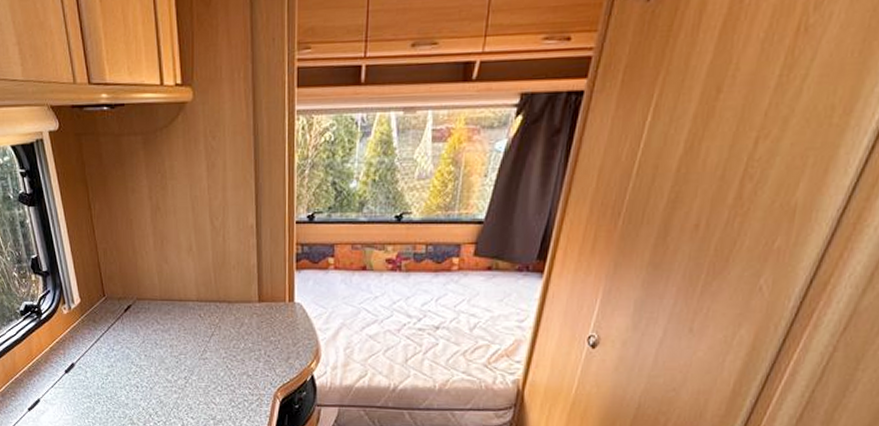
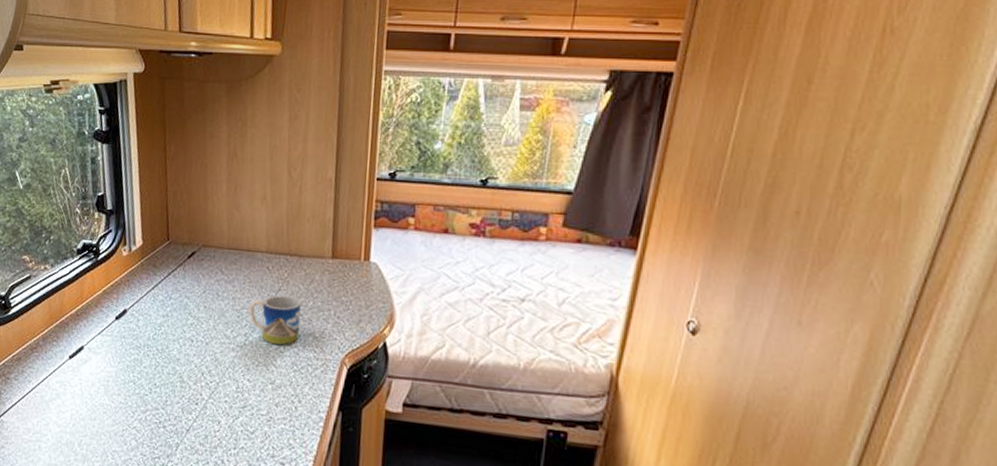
mug: none [186,339,234,385] -> present [248,295,301,346]

